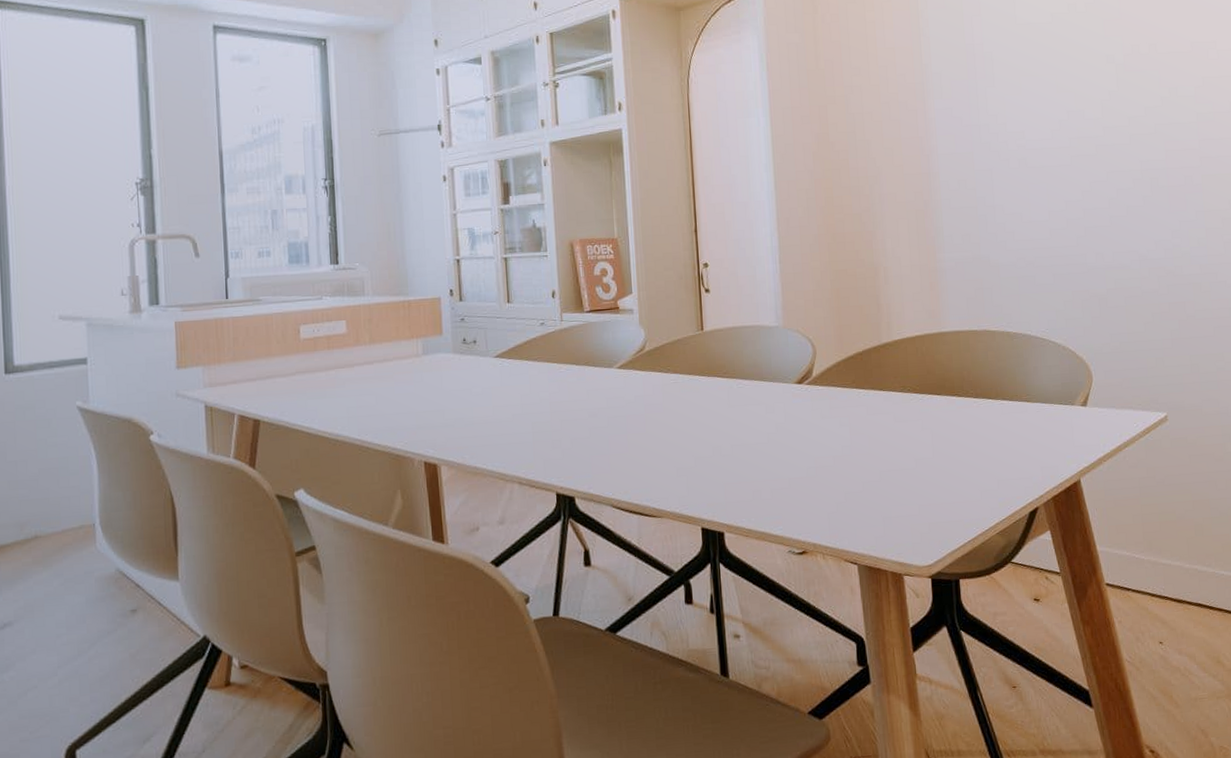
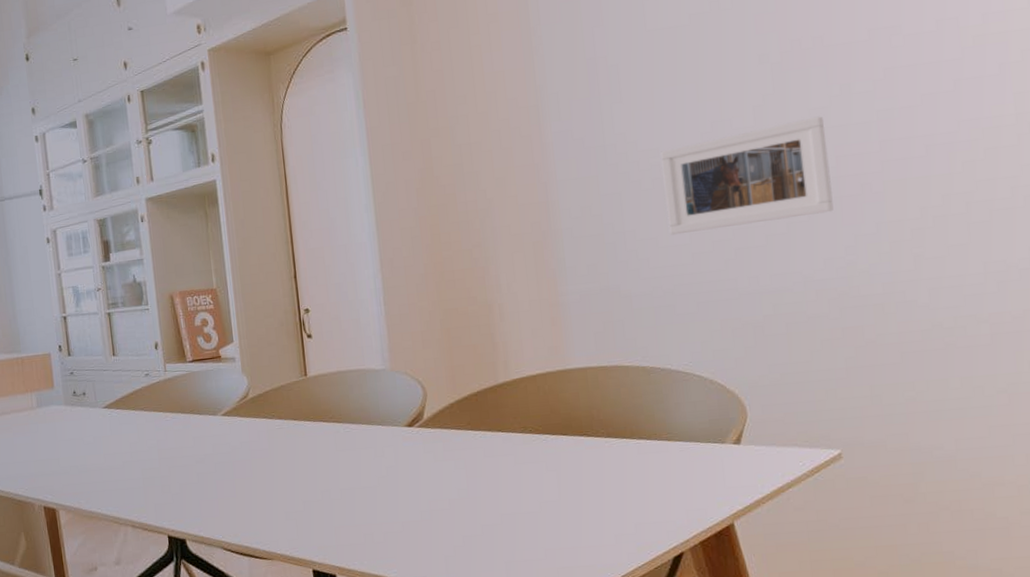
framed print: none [1026,114,1163,212] -> present [661,116,834,235]

